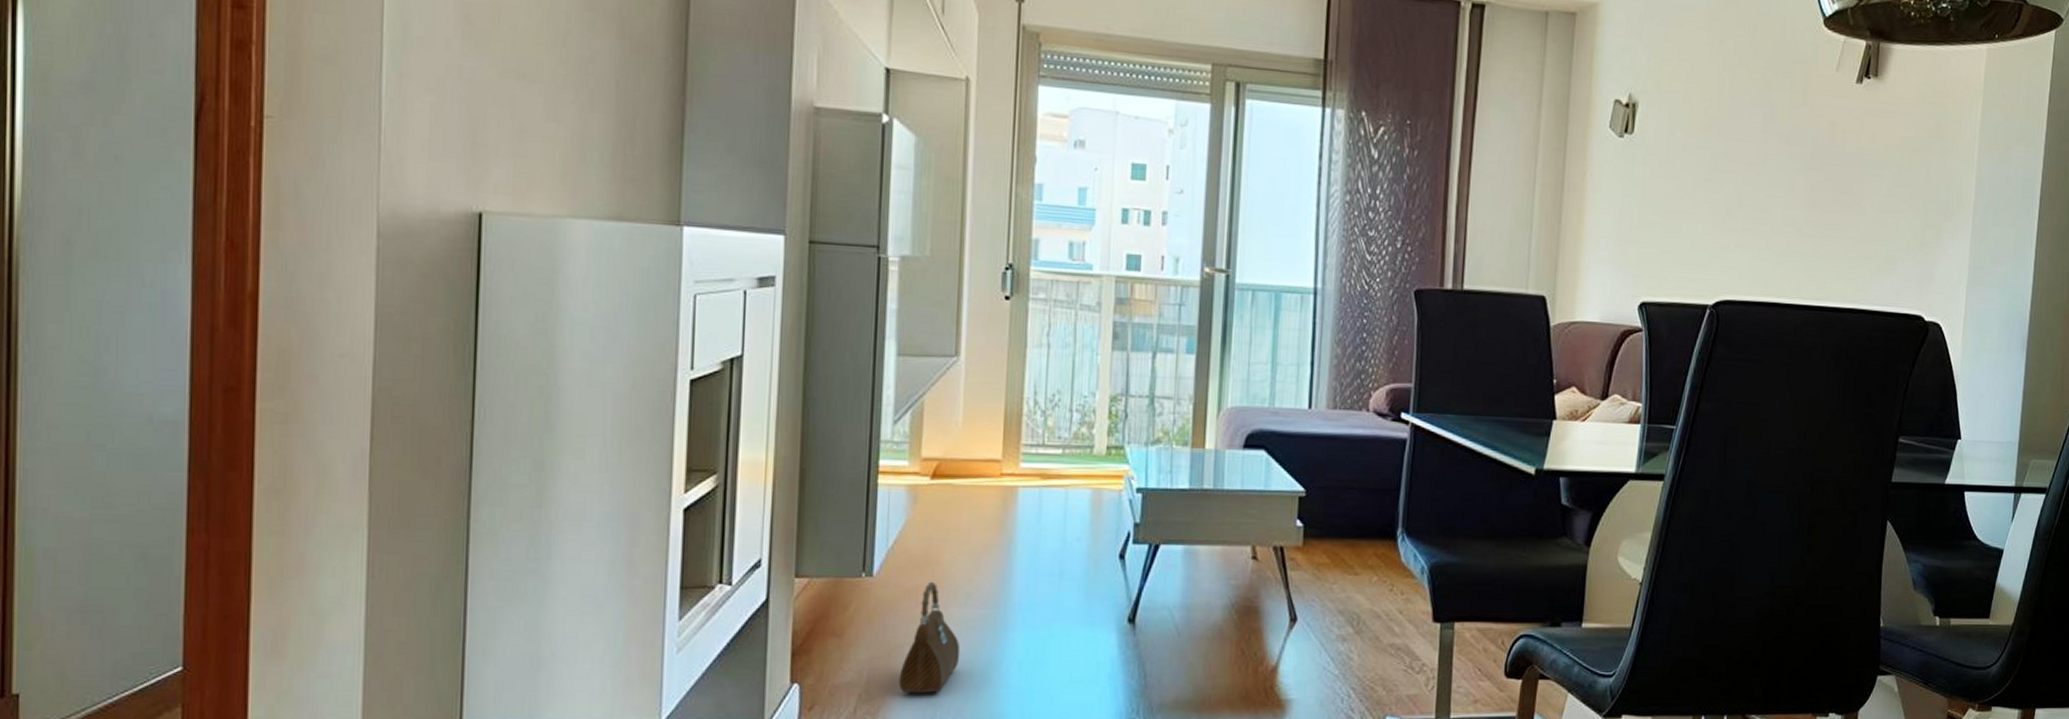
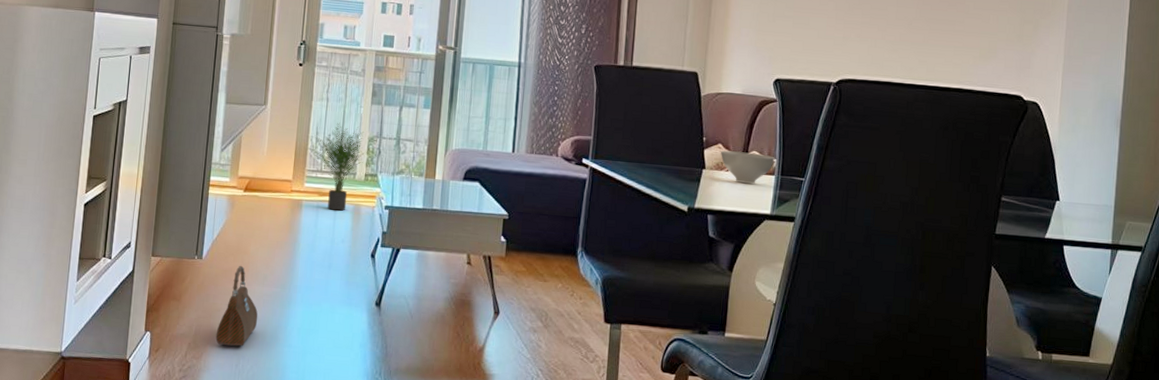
potted plant: none [1024,377,1105,498] -> present [309,122,365,211]
bowl: none [1574,395,1641,436] -> present [720,150,775,184]

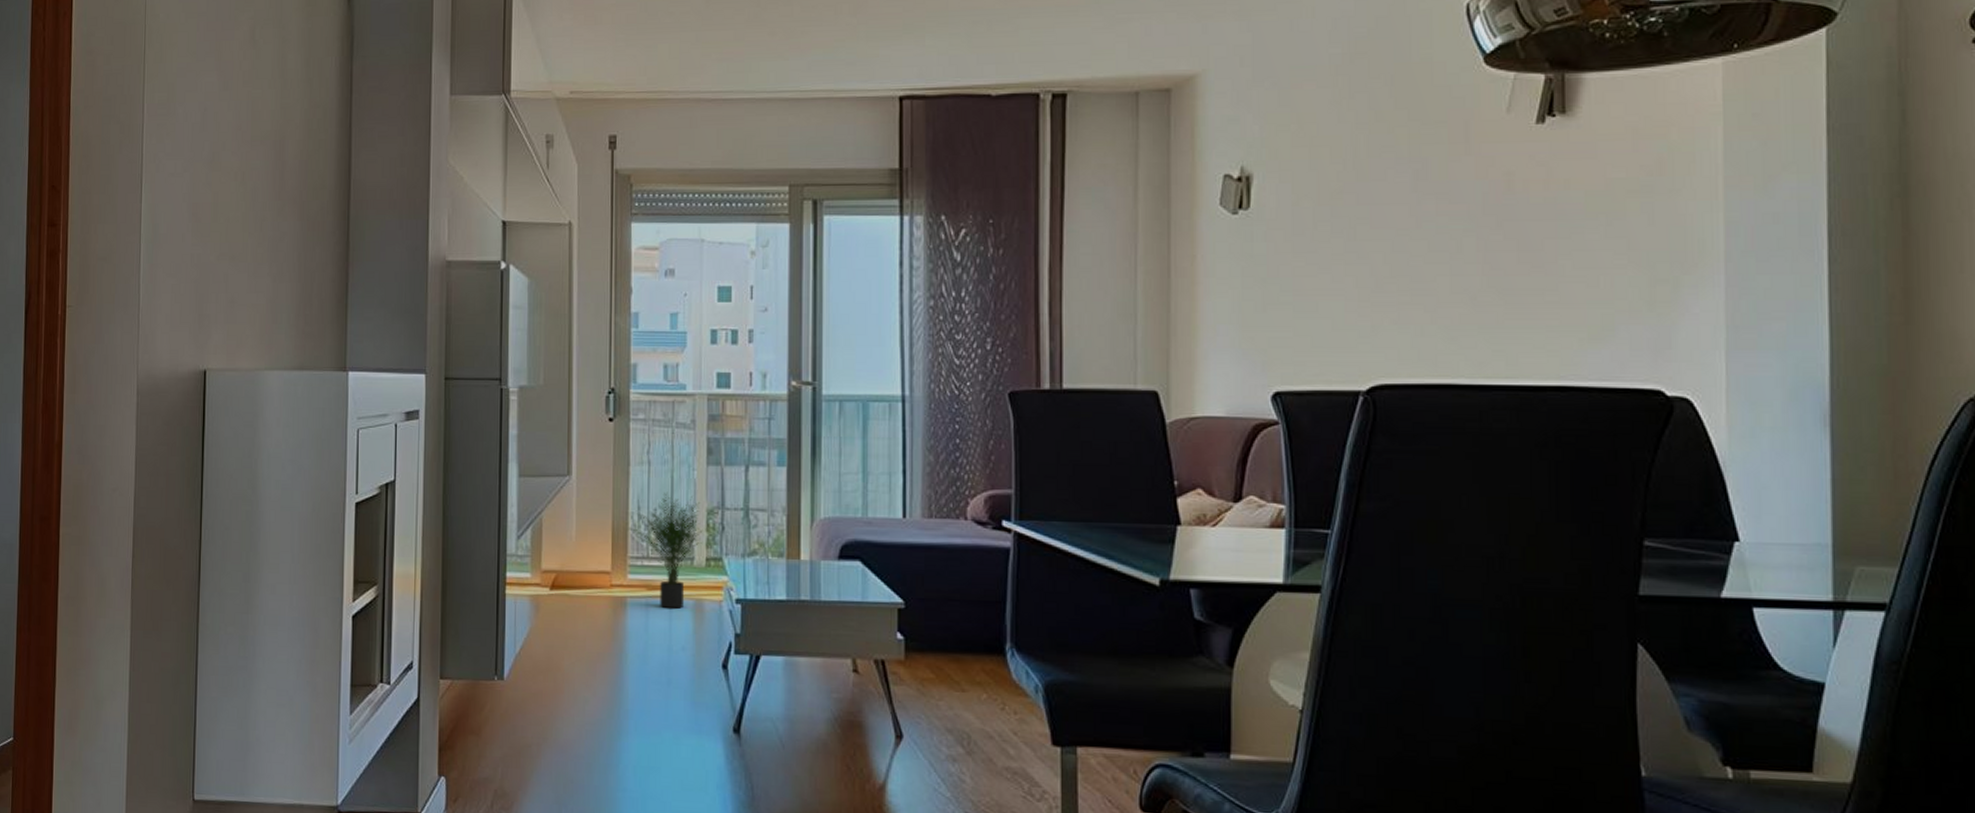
handbag: present [215,265,258,347] -> none [528,686,581,793]
bowl: present [720,150,775,184] -> none [1200,497,1283,542]

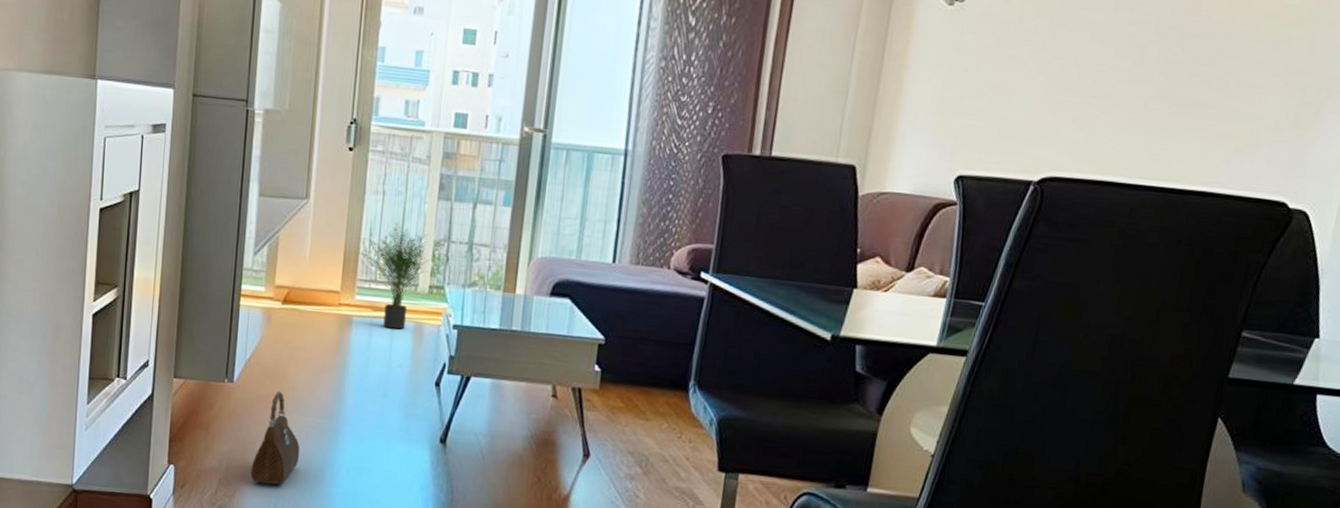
handbag: none [528,686,581,793] -> present [250,391,300,485]

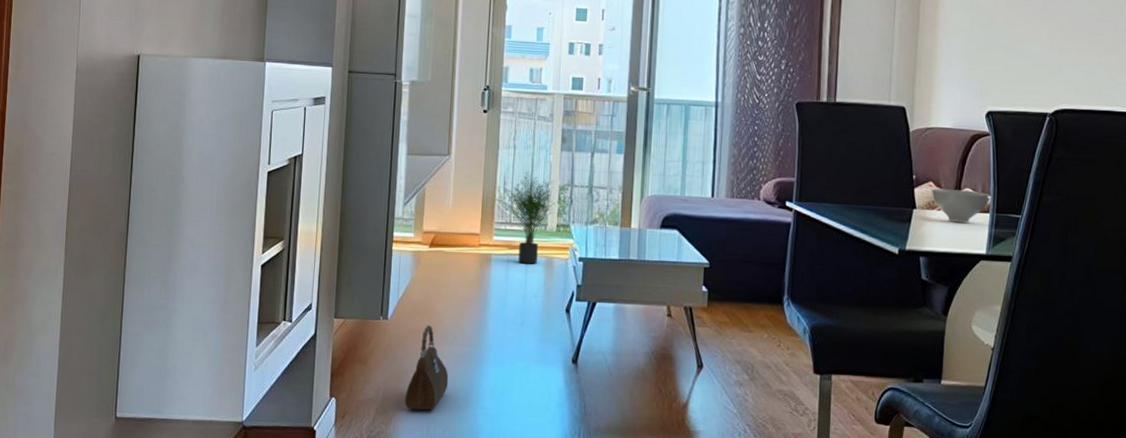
bowl: none [877,265,949,308] -> present [931,188,989,223]

